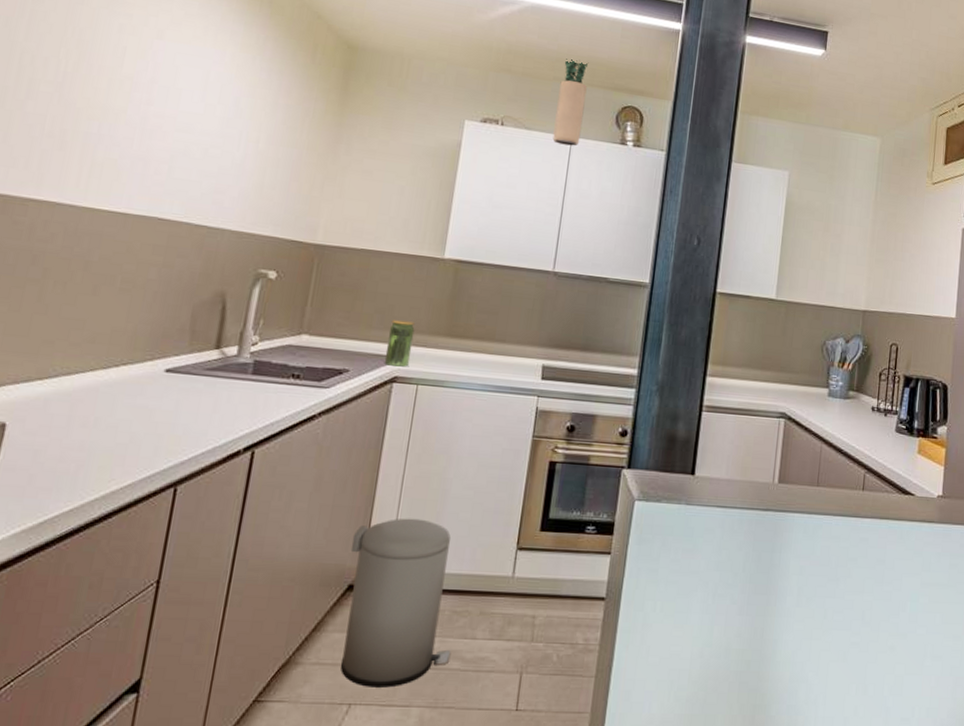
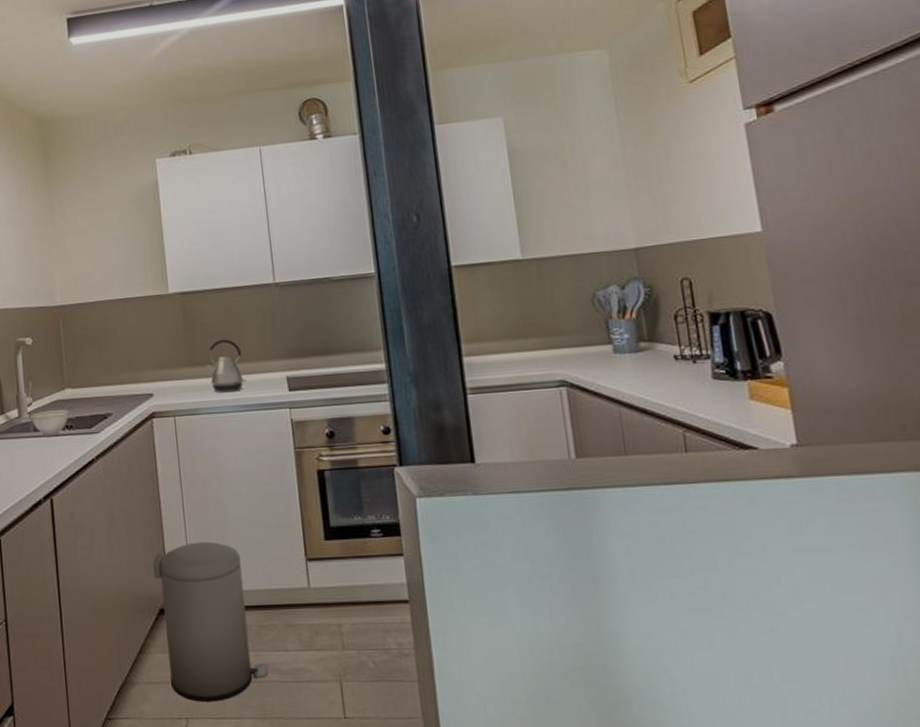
bowl: none [251,354,300,384] -> present [30,410,69,437]
jar: present [384,320,415,367] -> none [137,359,163,404]
kettle: none [463,315,504,371] -> present [205,339,247,393]
vase: present [552,59,588,146] -> none [235,69,269,157]

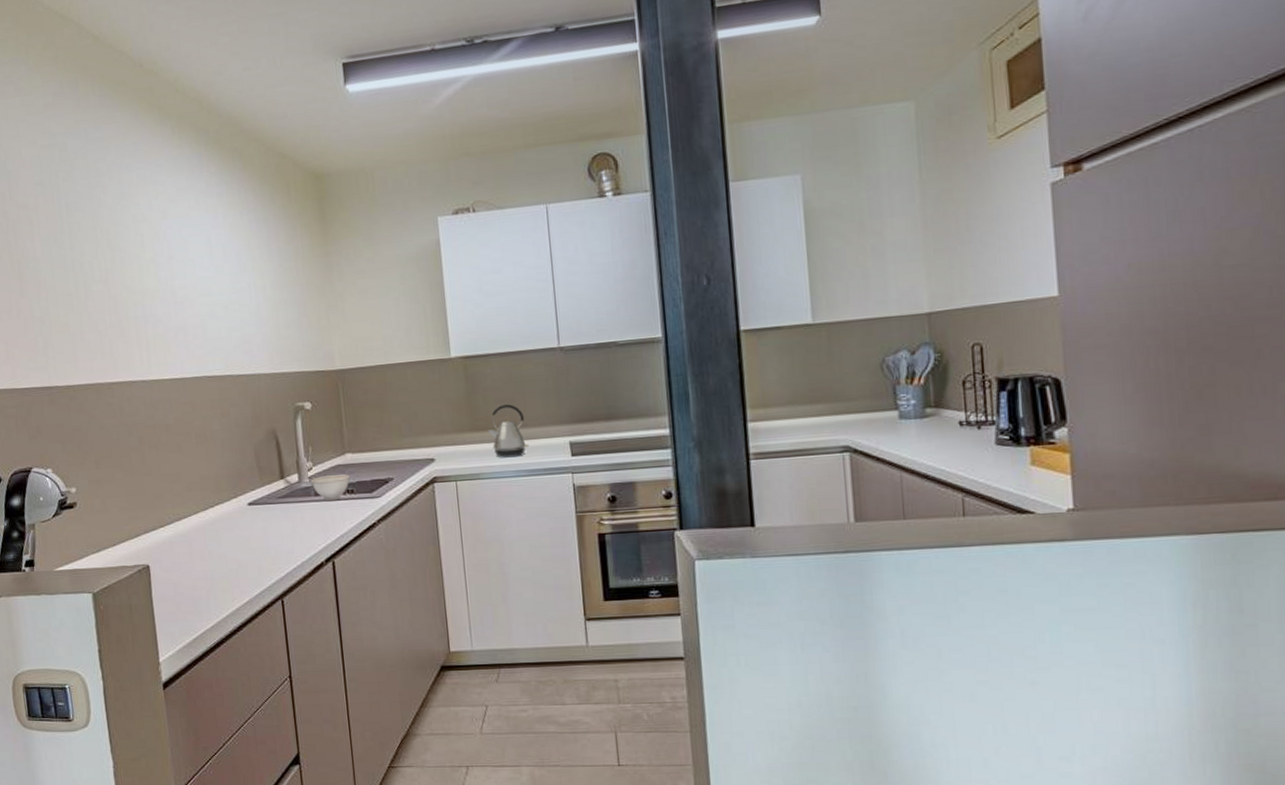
pedal bin: present [152,541,268,702] -> none [433,602,546,751]

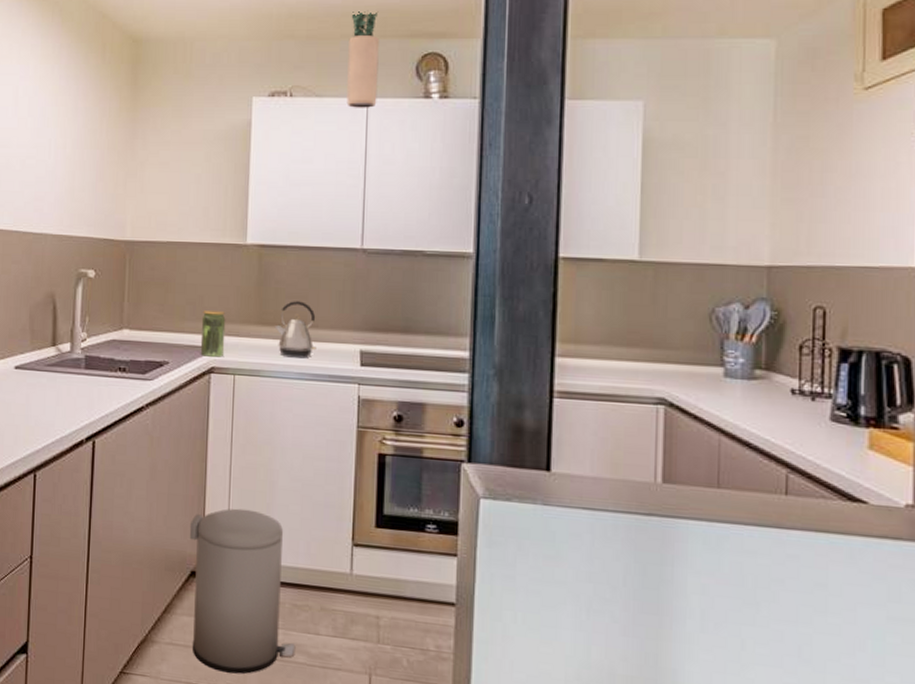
bowl: present [310,474,350,502] -> none [82,349,124,378]
jar: none [418,424,444,468] -> present [200,310,226,357]
pedal bin: none [433,602,546,751] -> present [189,508,296,674]
vase: none [521,121,556,216] -> present [346,11,379,108]

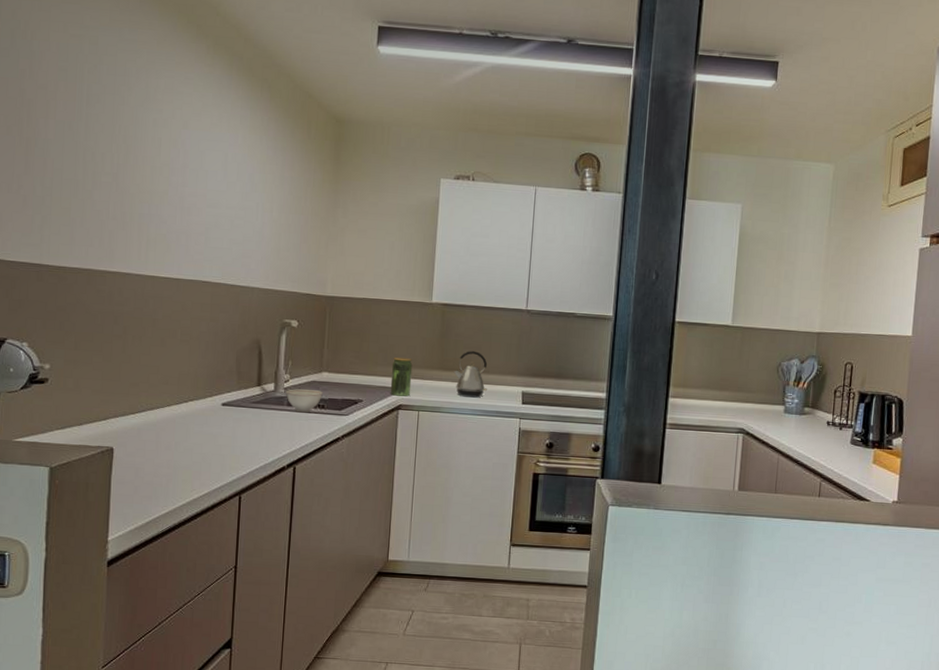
bowl: none [82,349,124,378] -> present [285,389,323,413]
pedal bin: present [189,508,296,674] -> none [377,520,463,651]
vase: present [346,11,379,108] -> none [518,113,547,195]

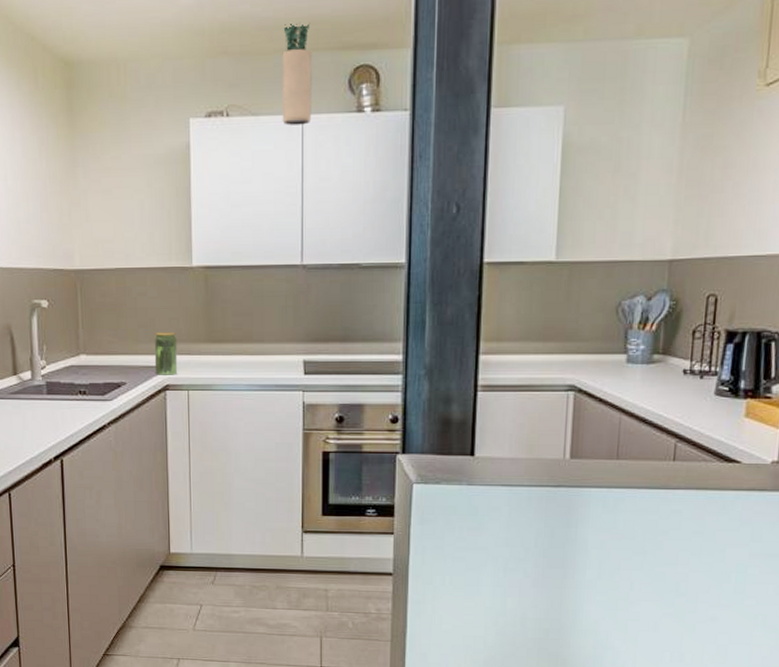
bowl: present [285,389,323,413] -> none [43,375,83,401]
kettle: present [453,351,488,398] -> none [223,318,263,371]
vase: none [518,113,547,195] -> present [282,24,312,125]

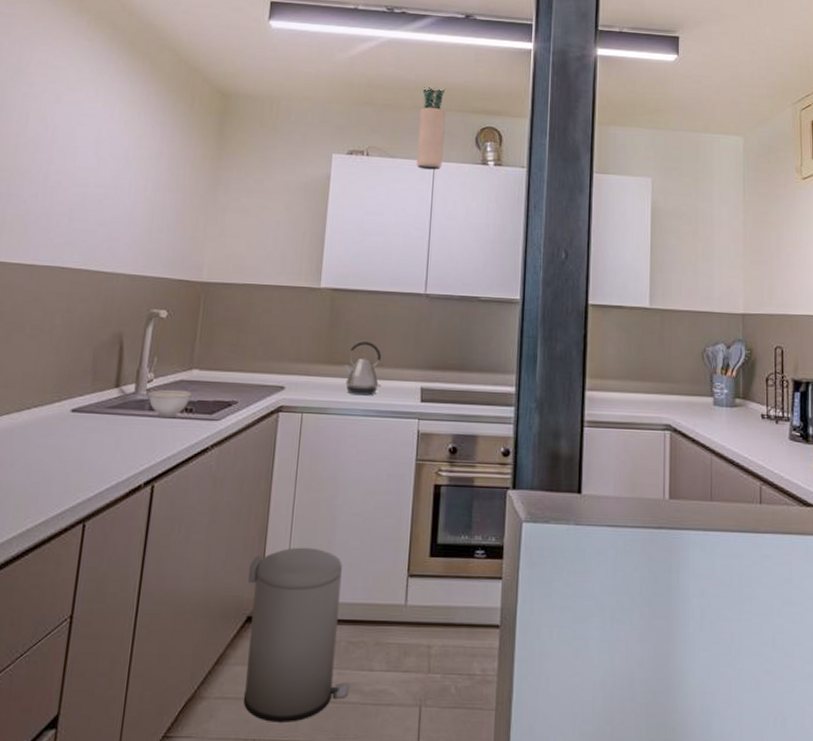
bowl: none [43,375,83,401] -> present [147,390,192,419]
jar: present [154,332,178,375] -> none [269,350,297,396]
pedal bin: none [156,509,256,647] -> present [243,547,350,722]
kettle: none [223,318,263,371] -> present [343,341,382,396]

